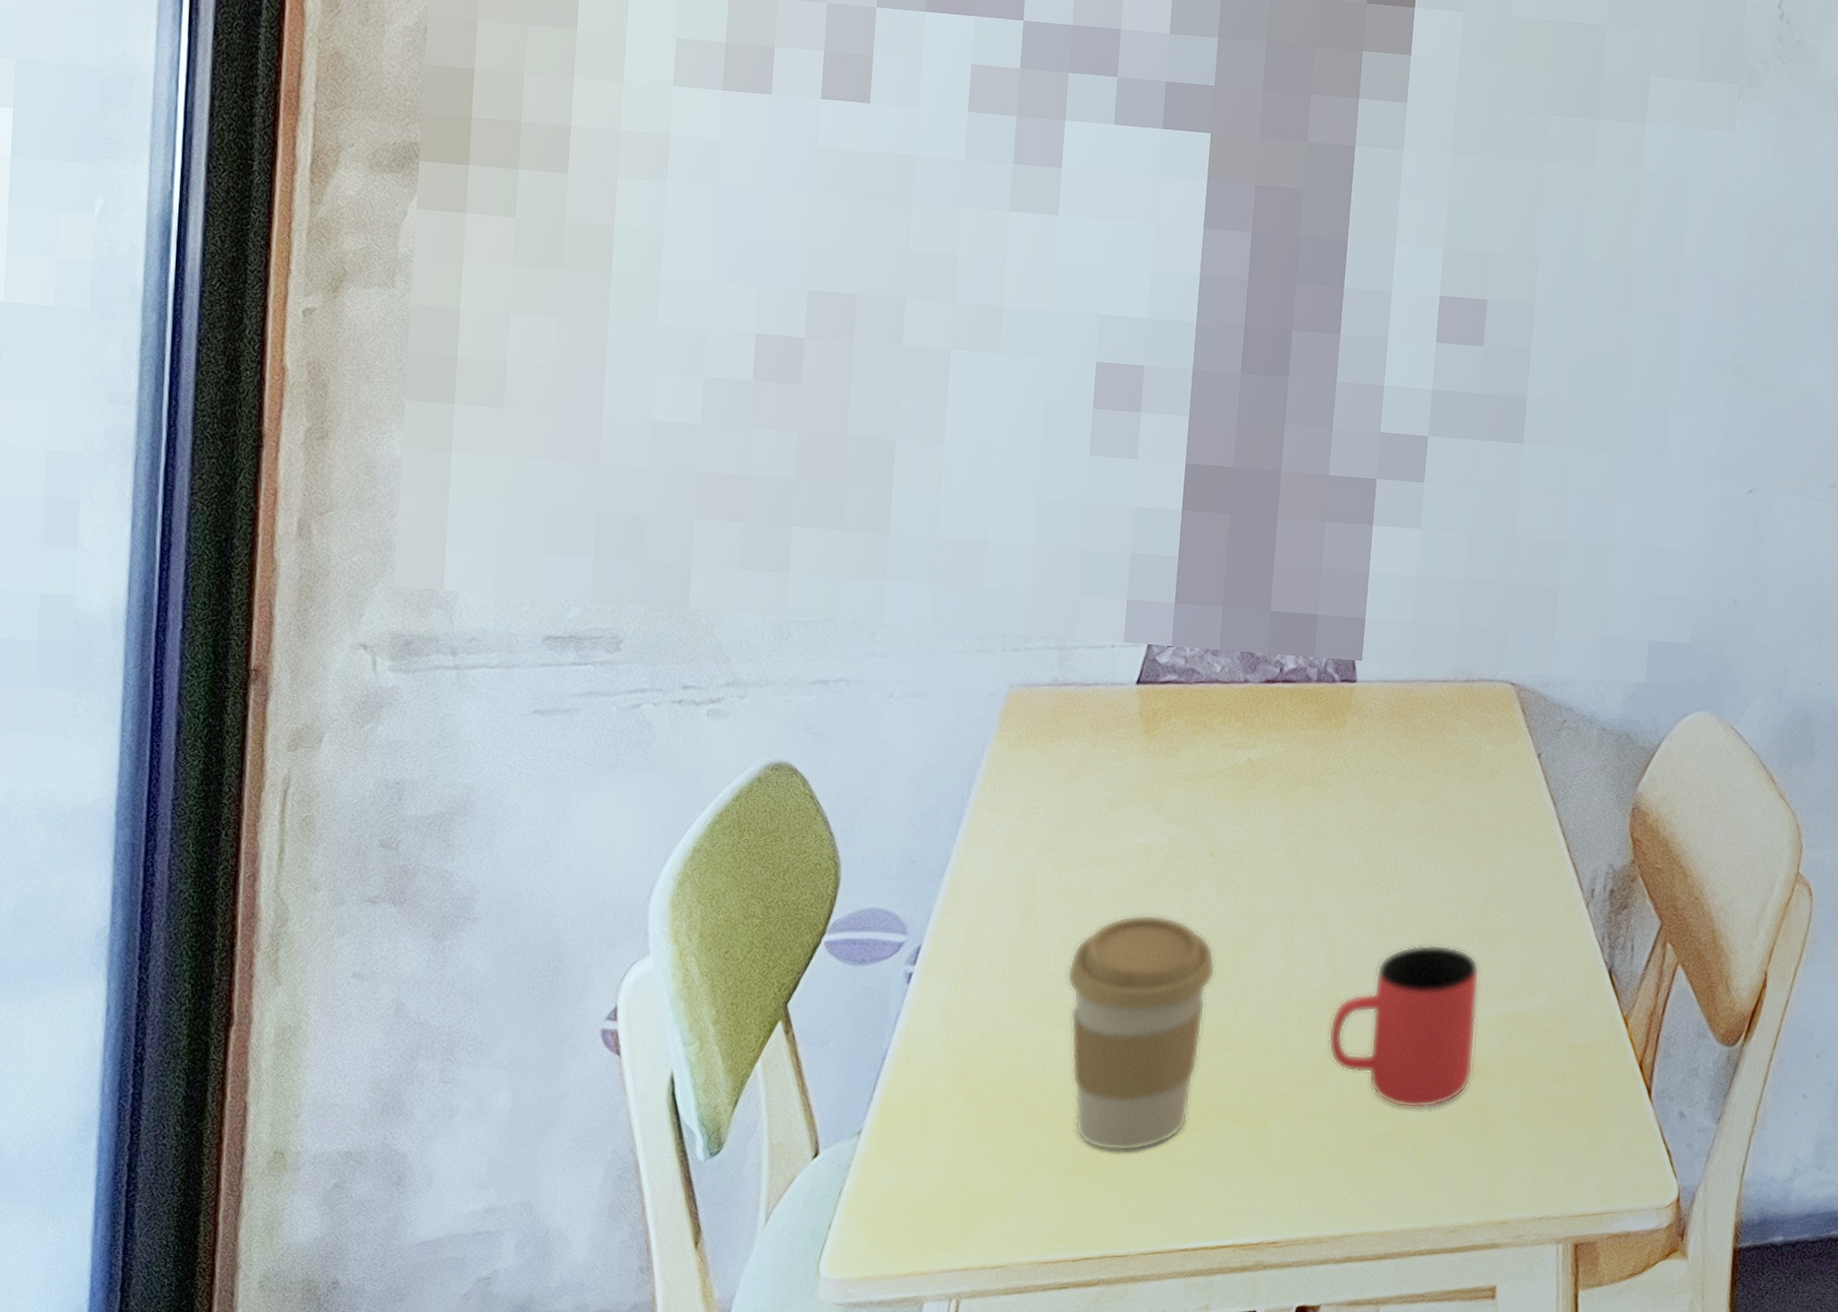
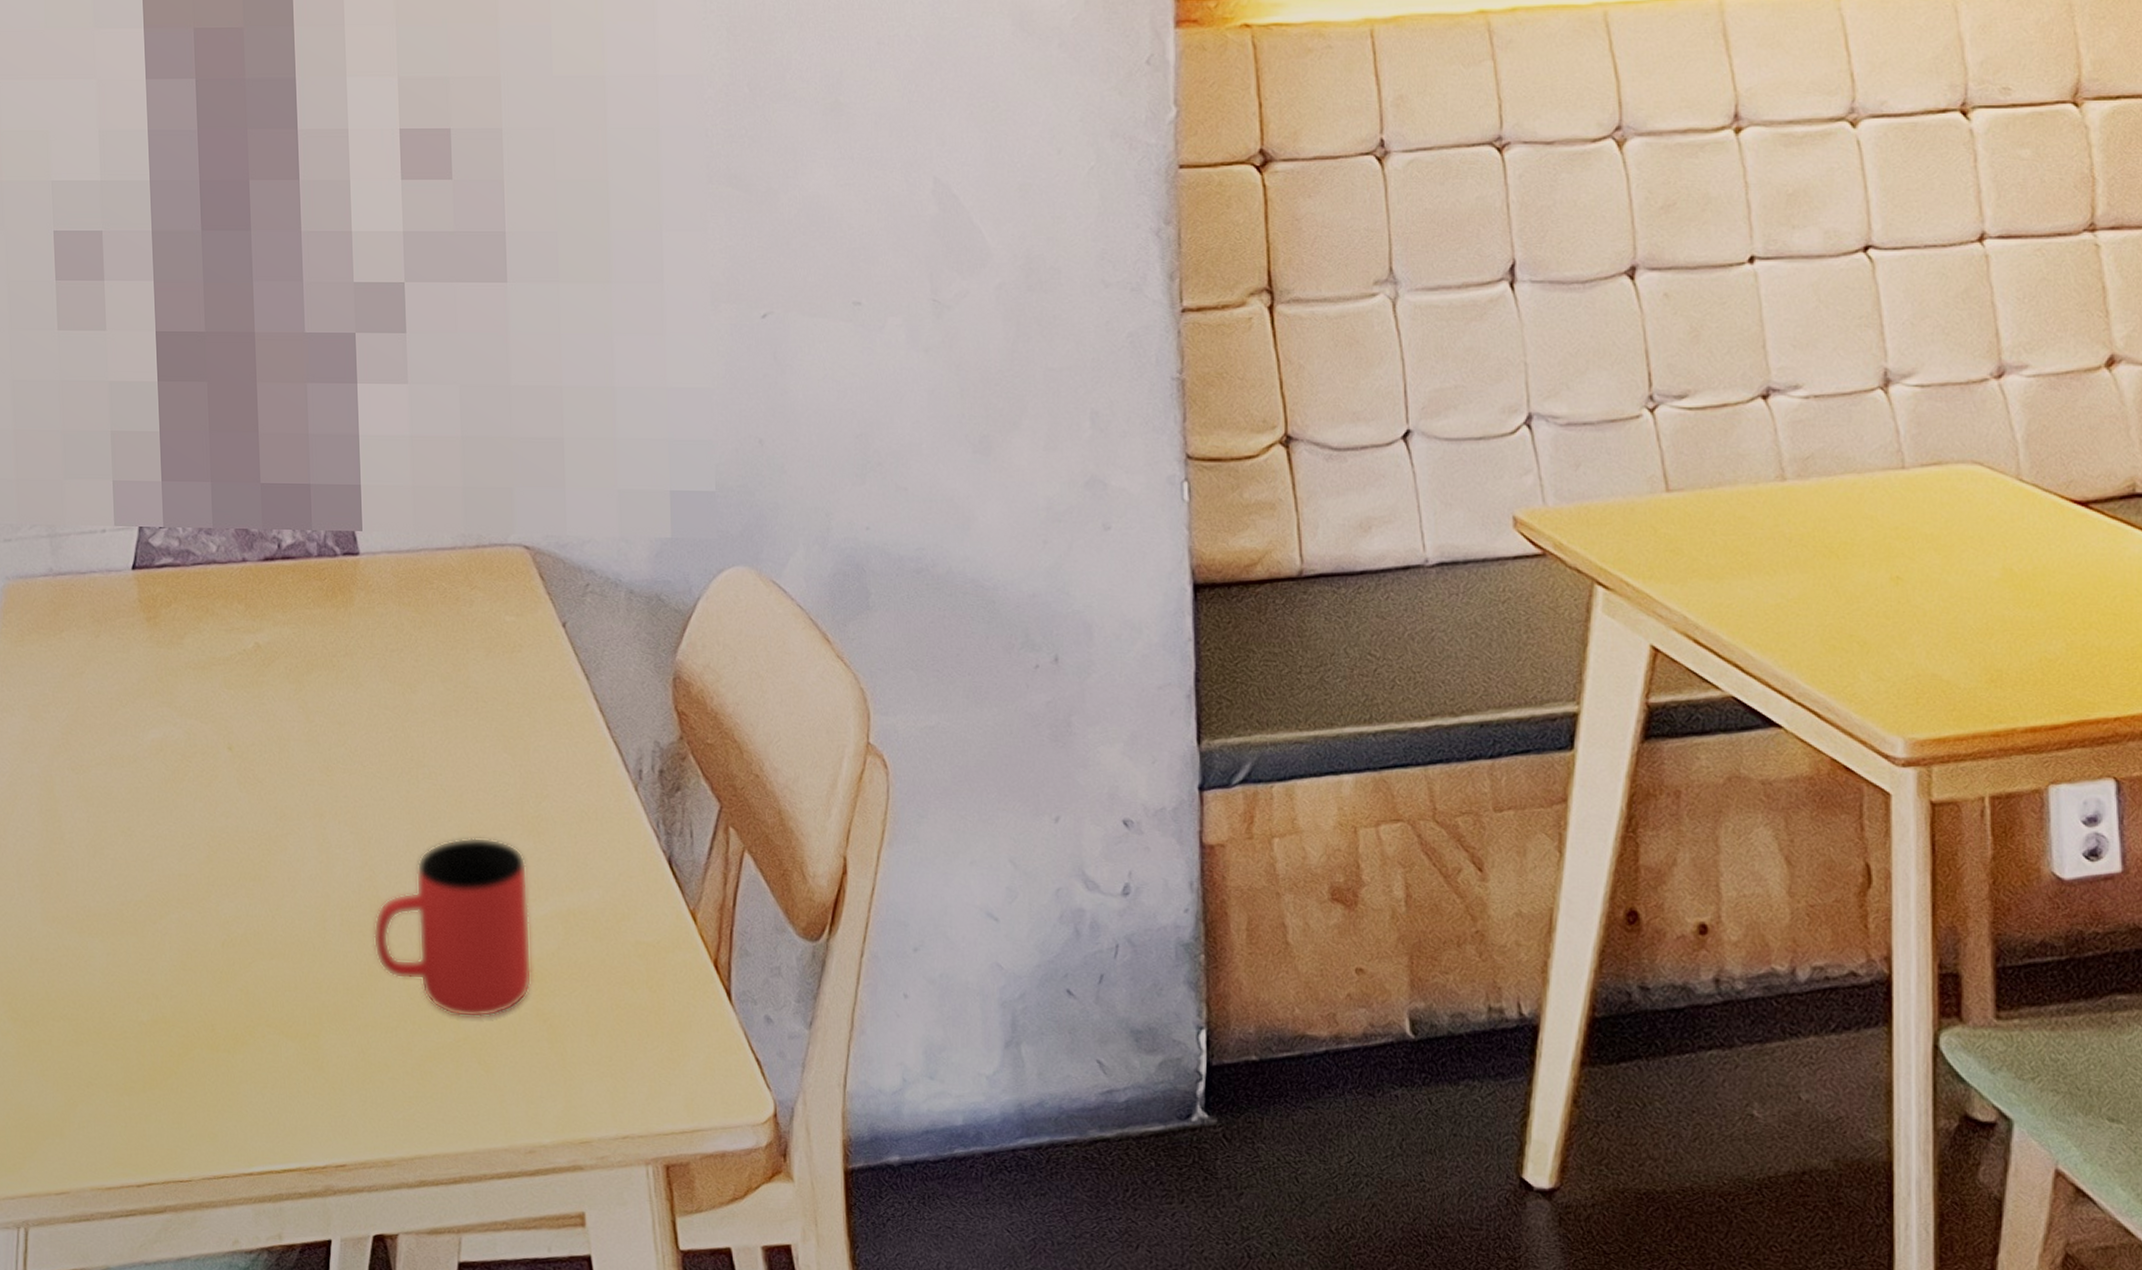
coffee cup: present [1067,914,1216,1152] -> none [96,814,248,1069]

